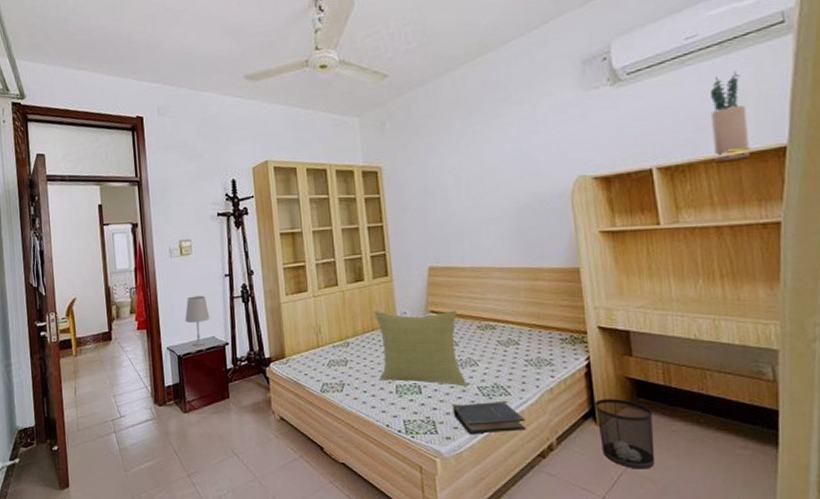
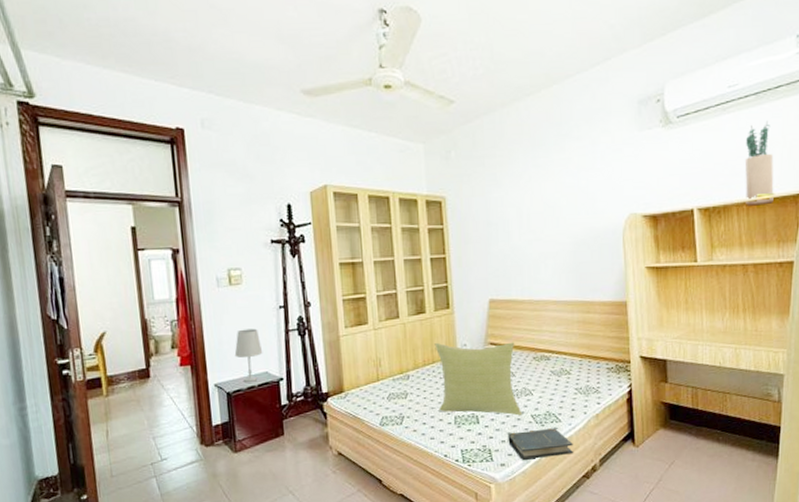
waste bin: present [594,398,655,469] -> none [633,421,682,484]

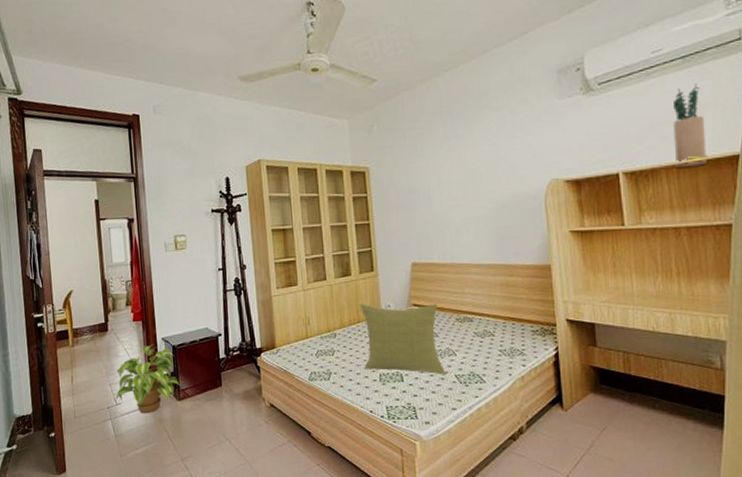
plant: none [160,391,238,469] -> present [115,344,181,414]
table lamp: present [234,328,263,382] -> none [179,288,204,337]
book: present [508,428,573,460] -> none [432,388,498,419]

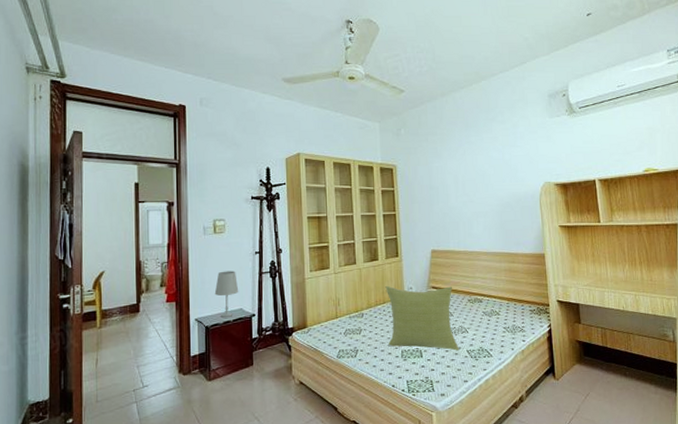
plant: present [115,344,181,414] -> none [142,325,212,396]
table lamp: none [179,288,204,337] -> present [214,271,239,317]
vase: present [672,83,706,169] -> none [633,113,658,179]

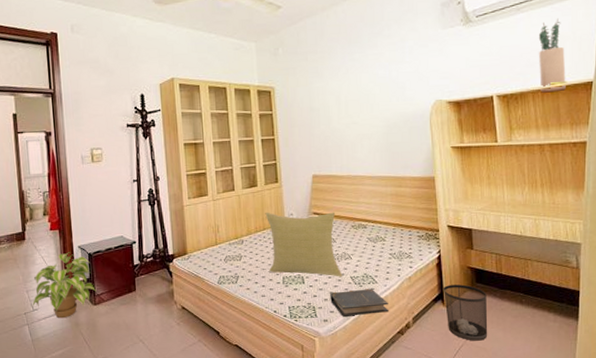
plant: none [142,325,212,396] -> present [32,252,97,319]
table lamp: present [214,271,239,317] -> none [95,199,119,245]
book: none [447,362,503,391] -> present [330,288,388,317]
waste bin: none [553,357,596,414] -> present [442,284,488,341]
vase: none [633,113,658,179] -> present [538,18,566,93]

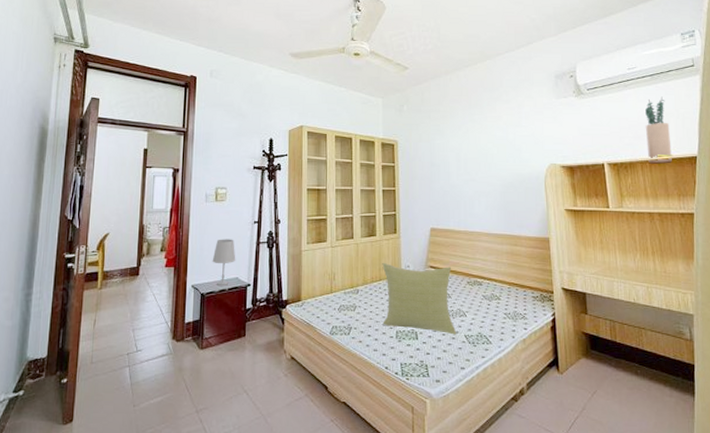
plant: present [32,252,97,319] -> none [136,291,205,362]
table lamp: none [95,199,119,245] -> present [212,239,236,285]
book: present [330,288,388,317] -> none [443,349,502,378]
waste bin: present [442,284,488,341] -> none [557,349,604,413]

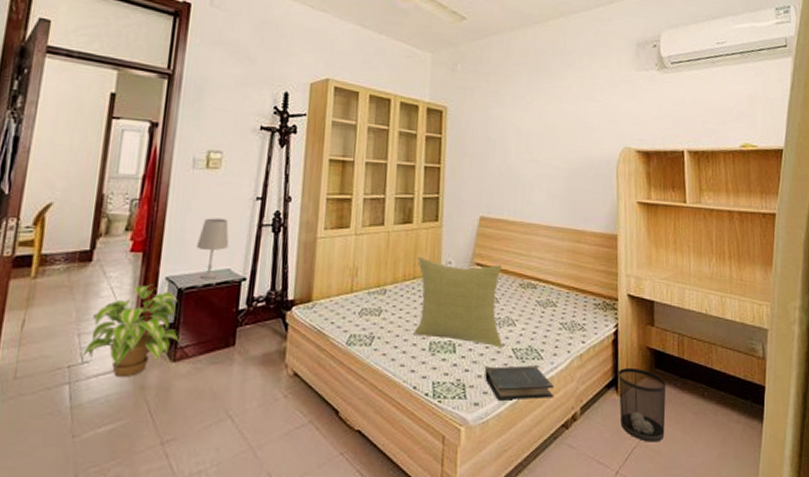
plant: none [136,291,205,362] -> present [82,284,181,378]
book: none [443,349,502,378] -> present [485,365,554,401]
waste bin: none [557,349,604,413] -> present [617,367,666,442]
vase: present [645,96,672,164] -> none [731,78,758,156]

